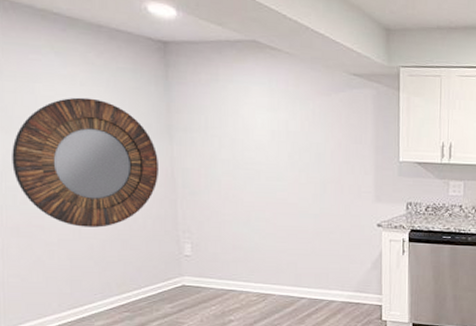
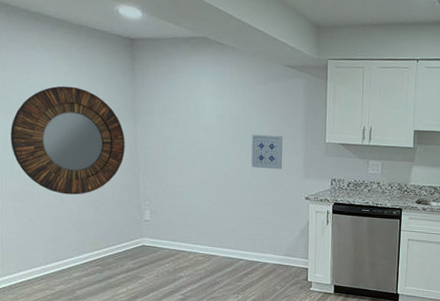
wall art: none [312,152,350,193] -> present [251,134,283,170]

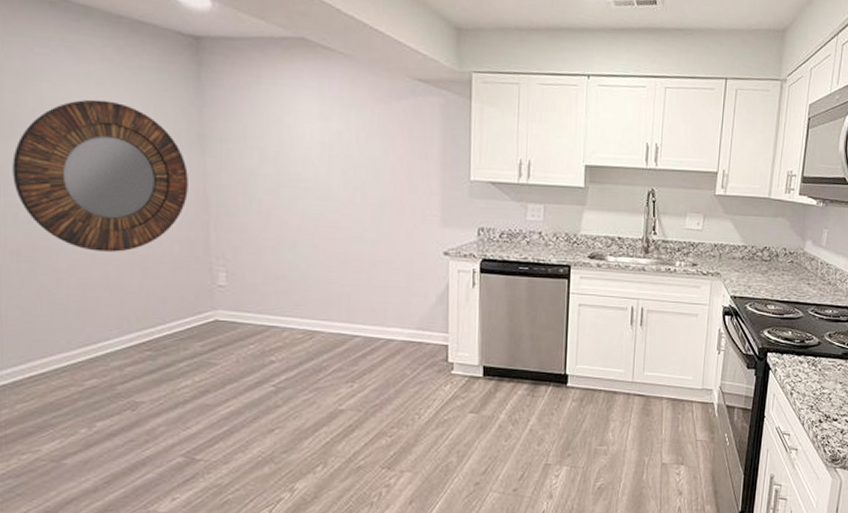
wall art: present [251,134,283,170] -> none [369,169,413,216]

